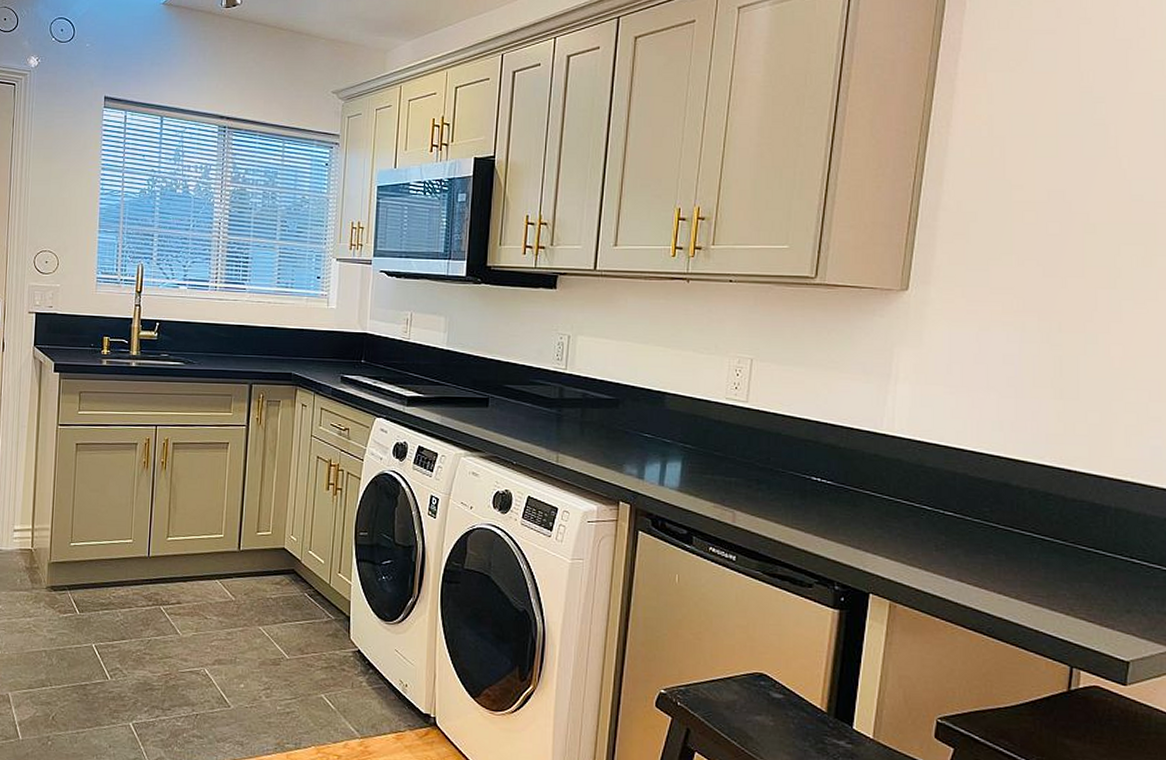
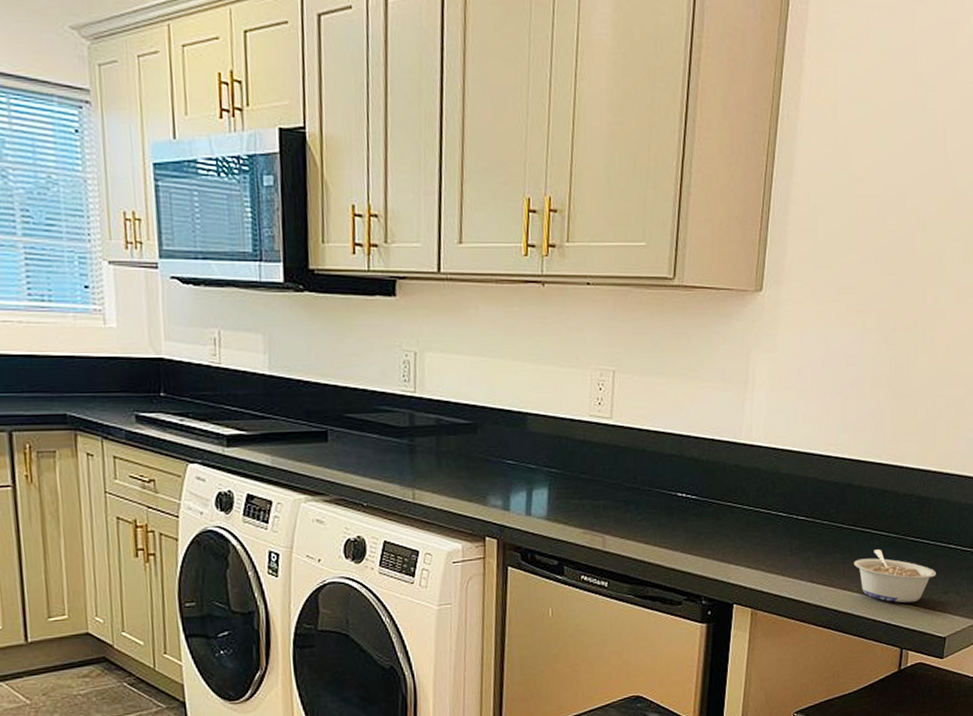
legume: none [1011,555,1116,618] -> present [854,549,937,603]

